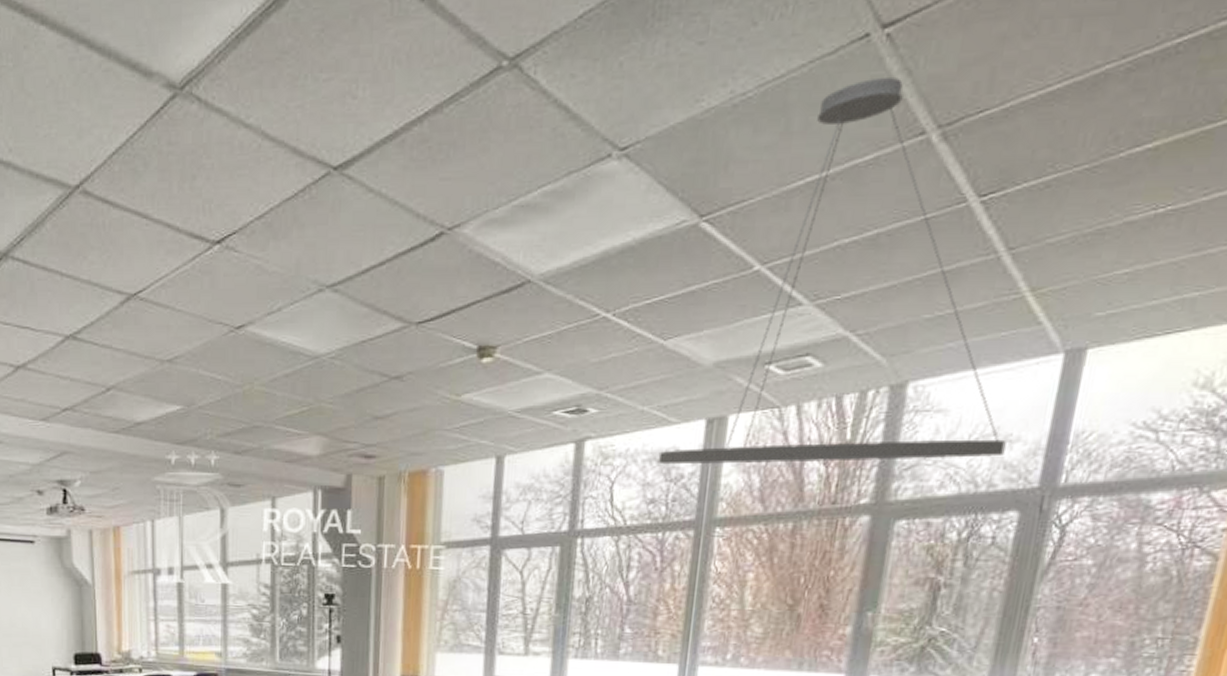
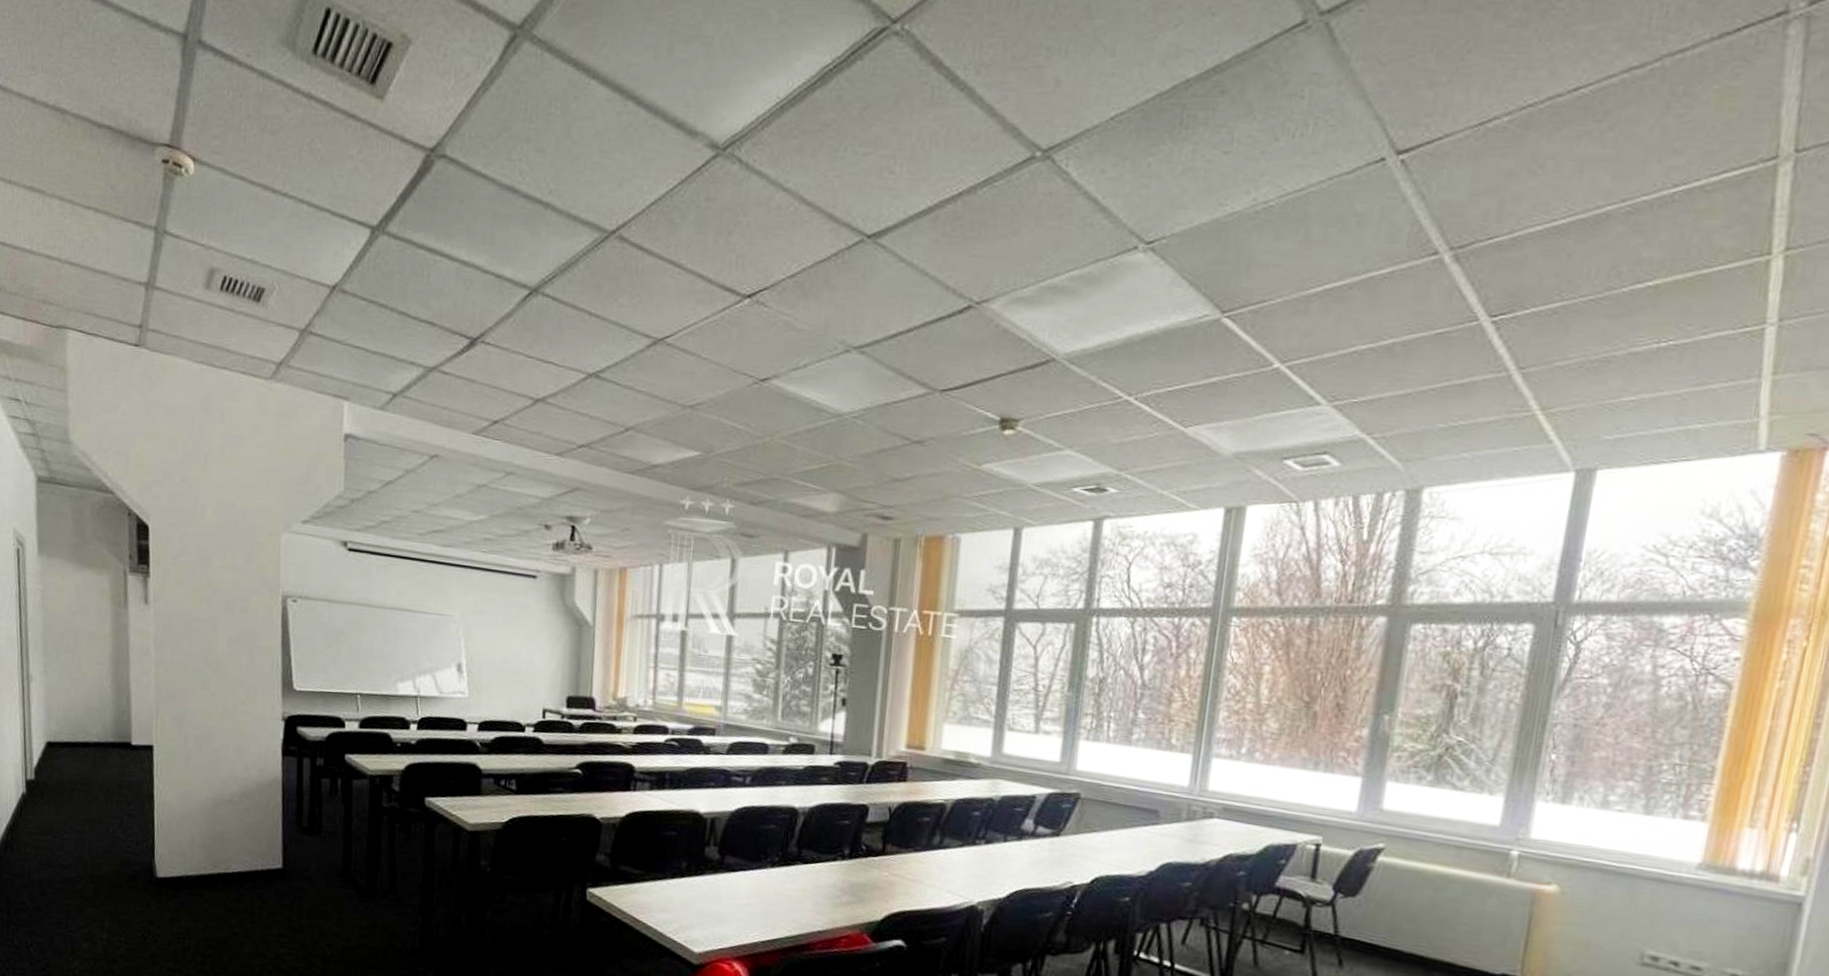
pendant light: present [657,76,1006,465] -> none [1175,198,1520,568]

